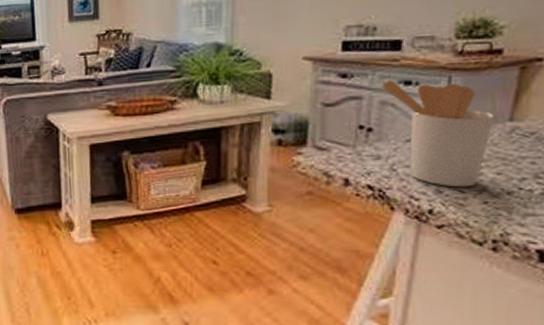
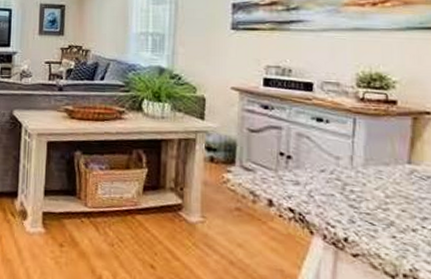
utensil holder: present [380,80,494,188] -> none [297,115,395,221]

